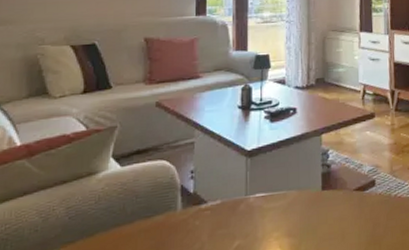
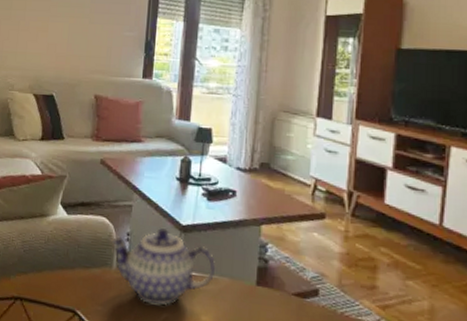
teapot: none [174,158,284,236] -> present [111,228,216,306]

